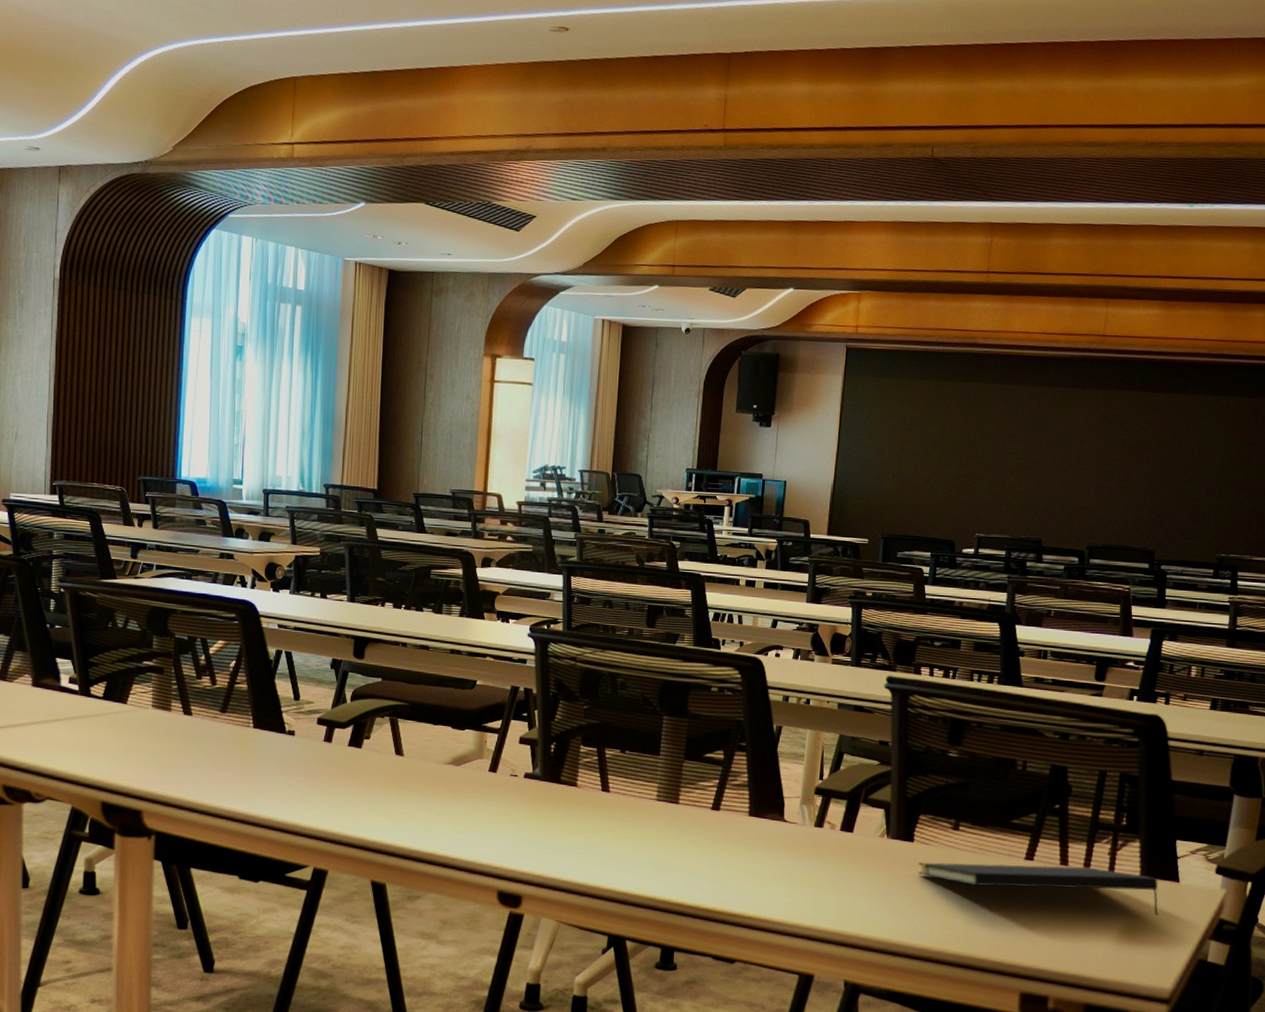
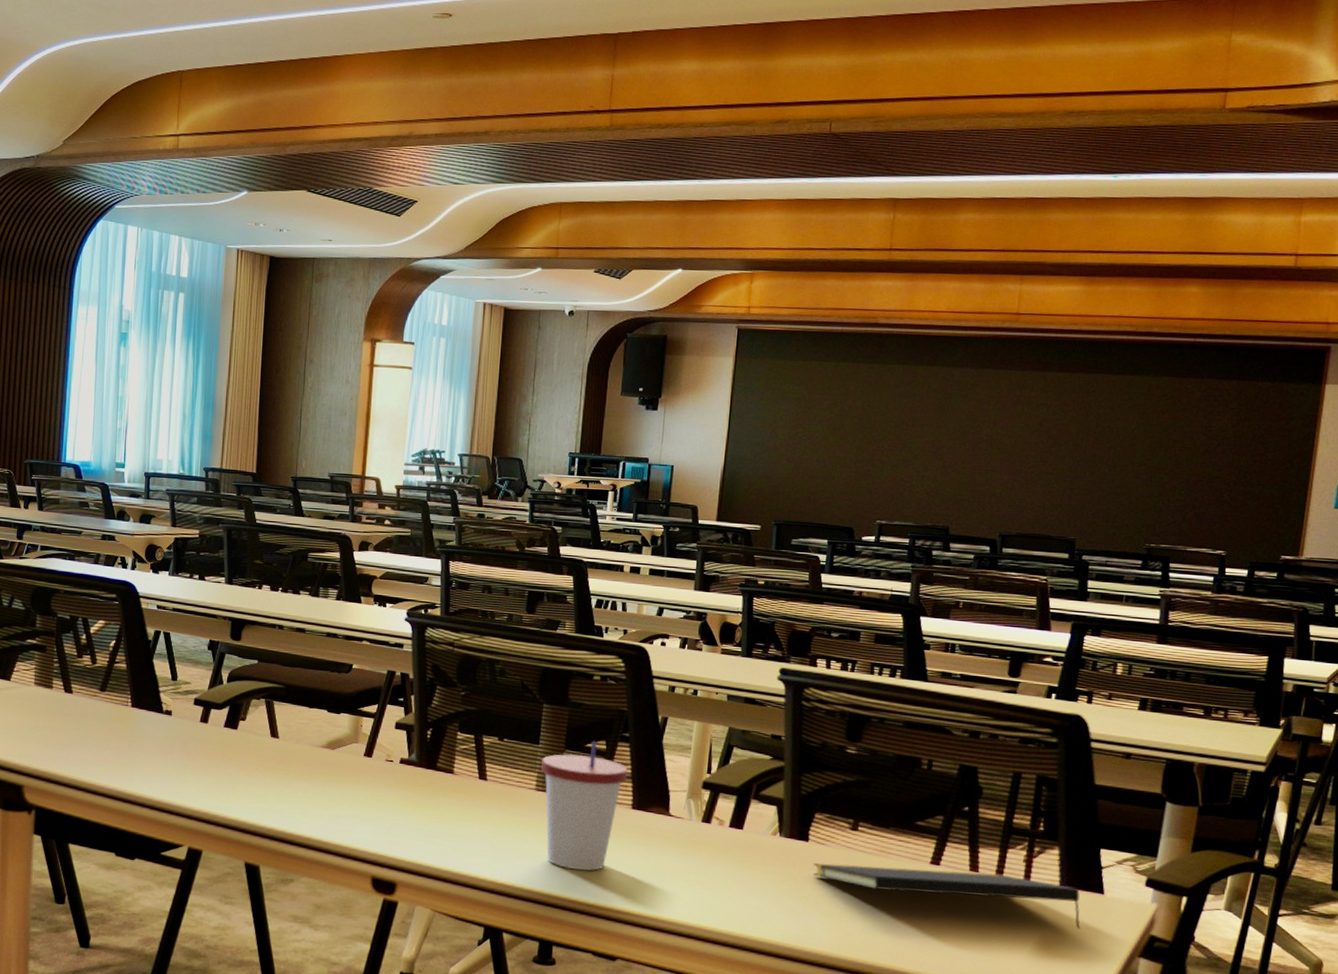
cup: none [662,751,745,878] -> present [541,741,628,871]

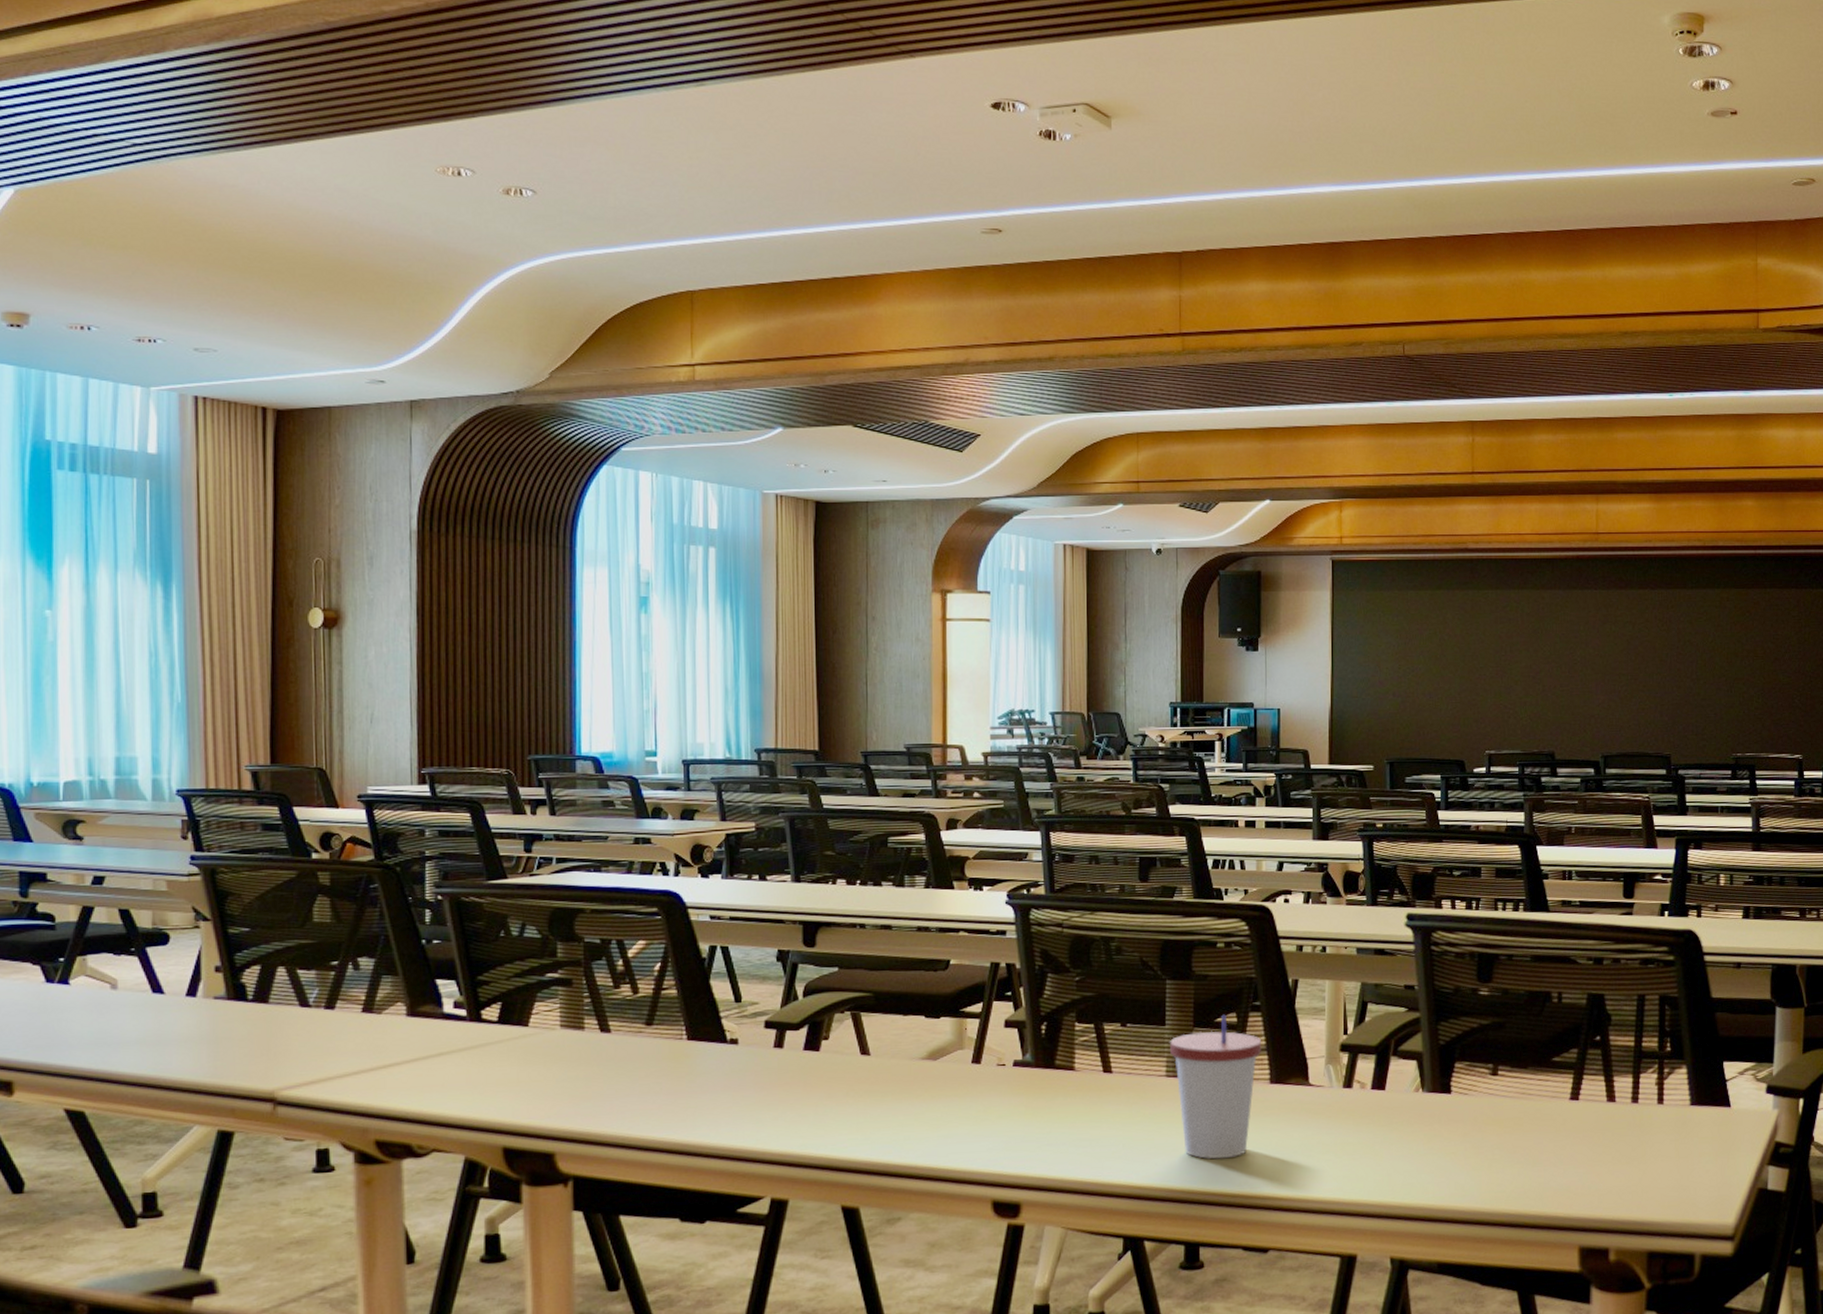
notepad: present [813,863,1080,929] -> none [1459,1100,1713,1146]

